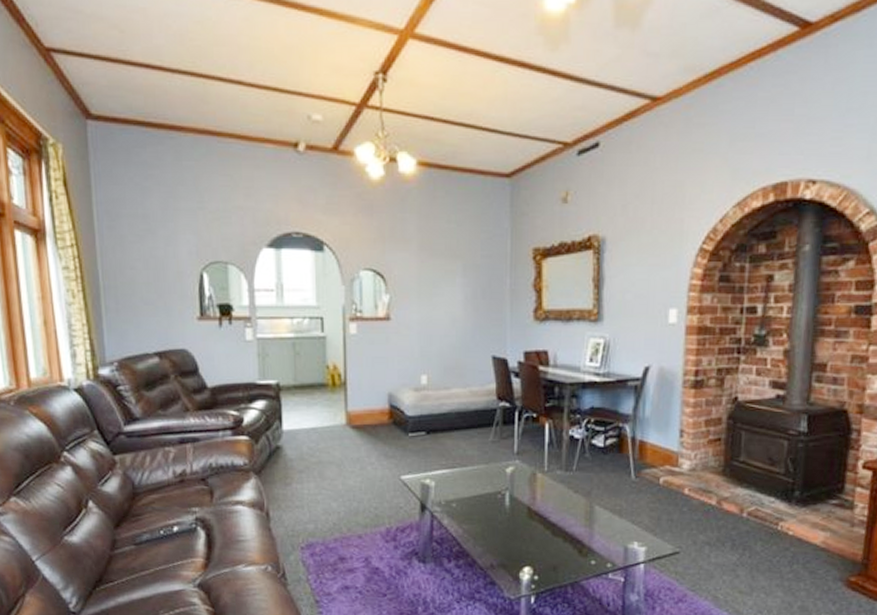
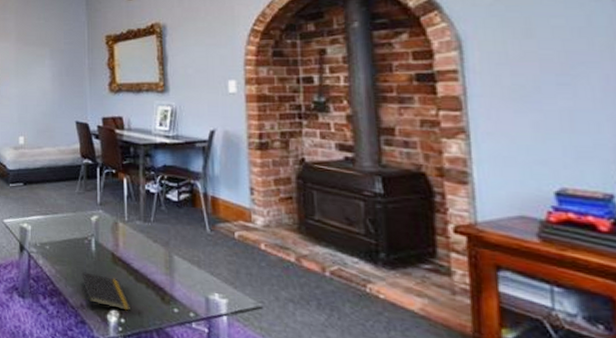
notepad: none [492,530,546,569] -> present [81,272,131,311]

